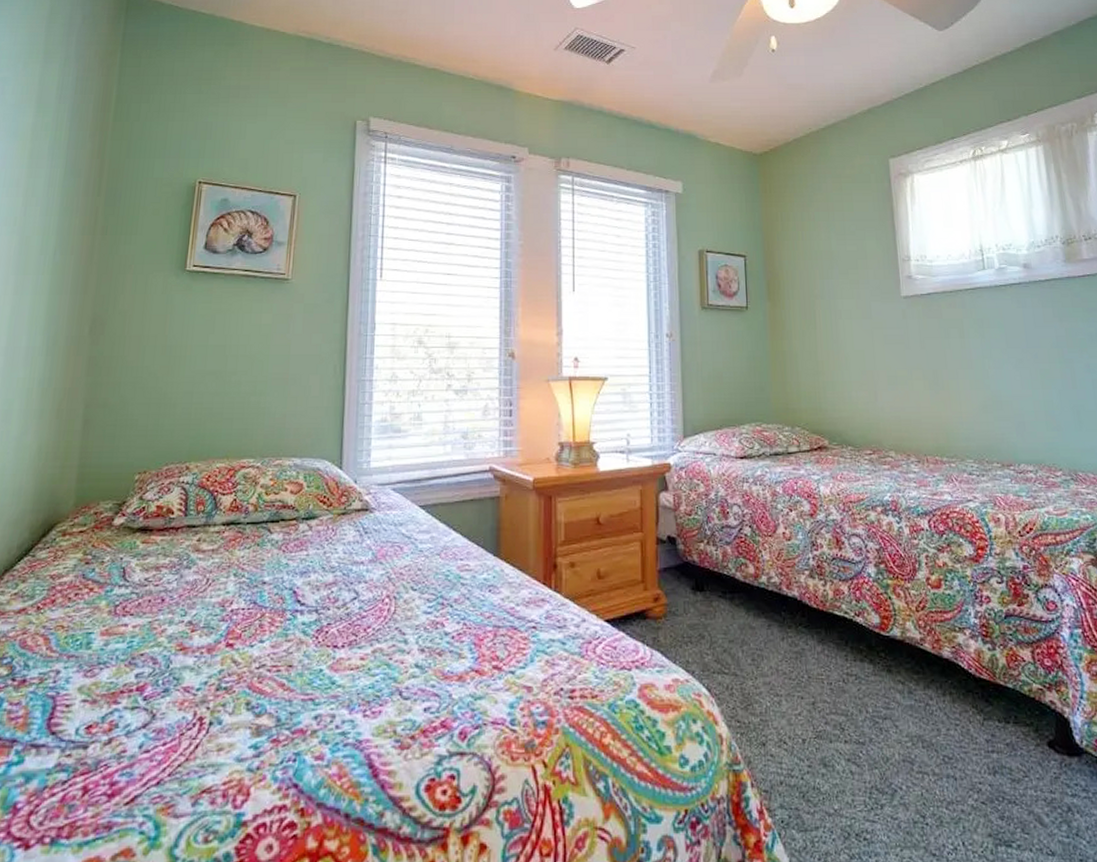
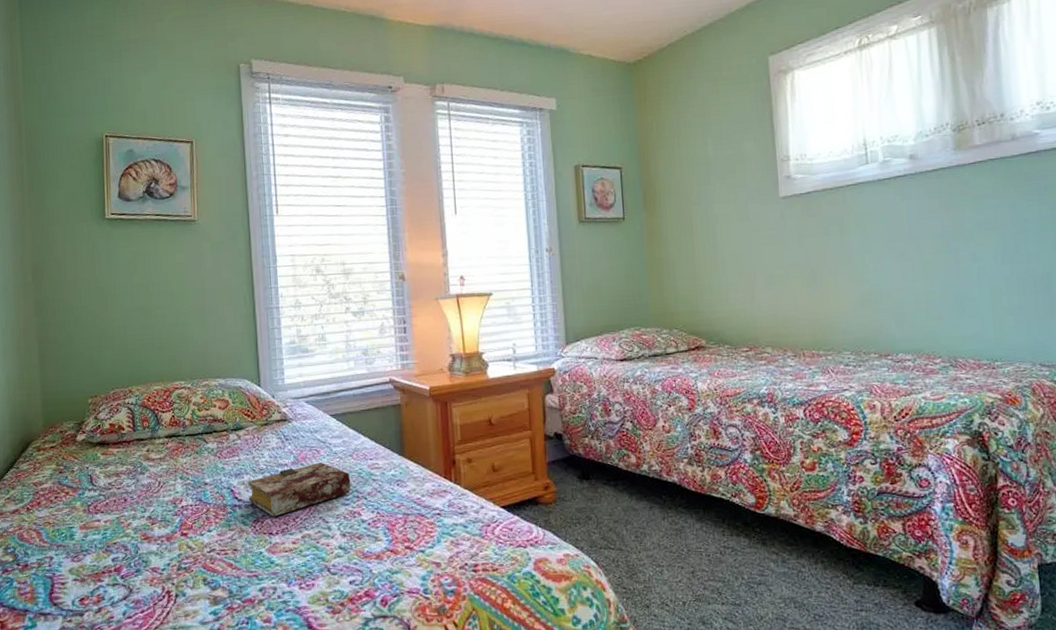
book: none [313,560,436,626] -> present [248,462,351,517]

